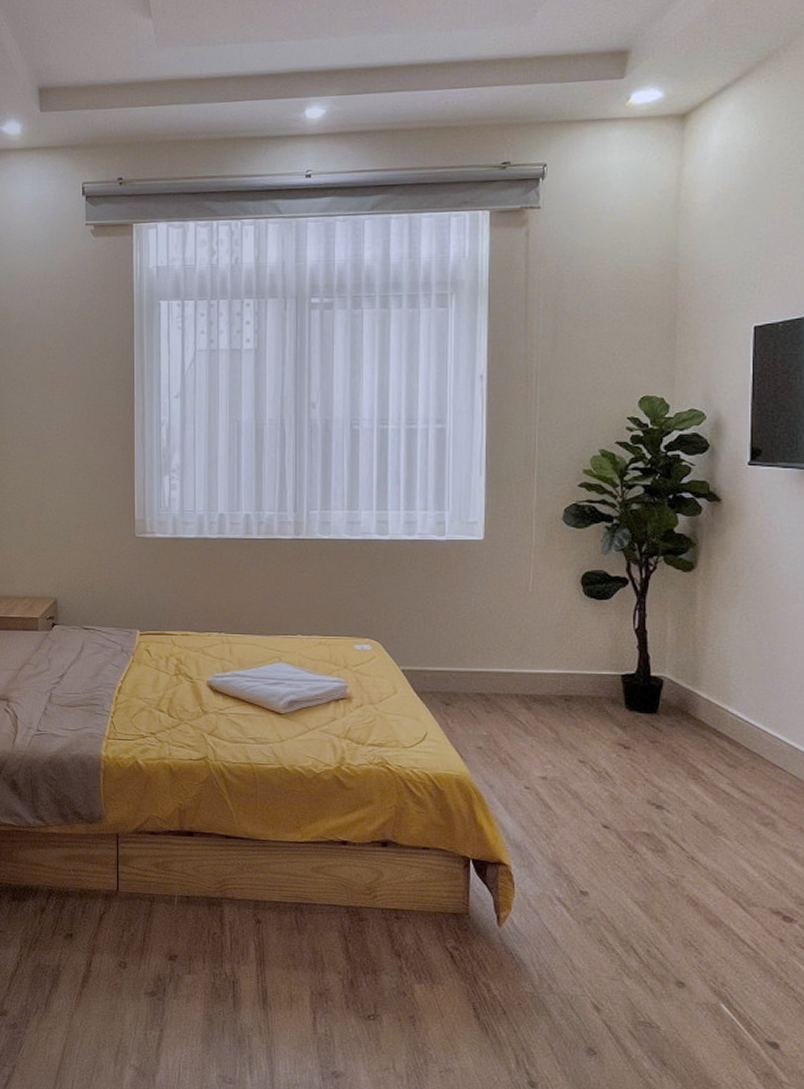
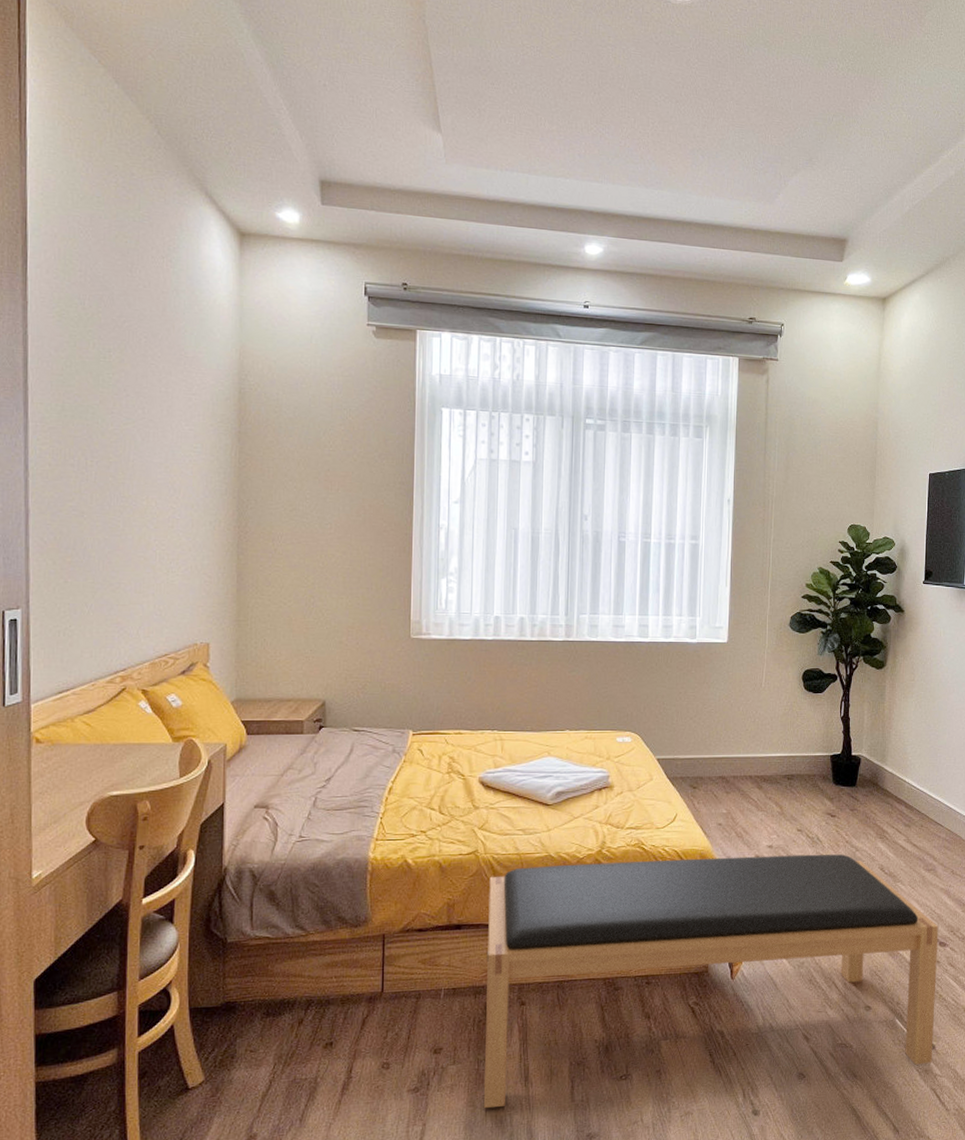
bench: none [219,778,781,1067] -> present [483,854,939,1109]

